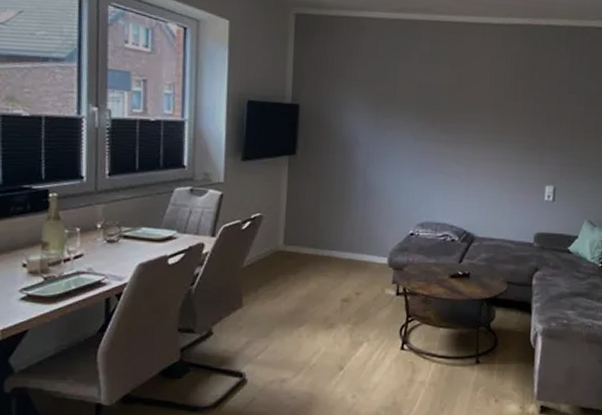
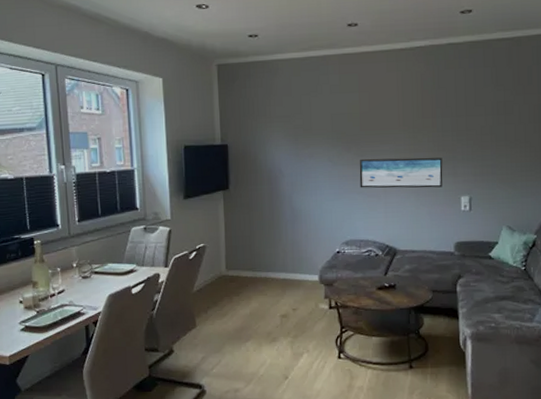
wall art: none [441,136,531,175] -> present [359,157,443,188]

